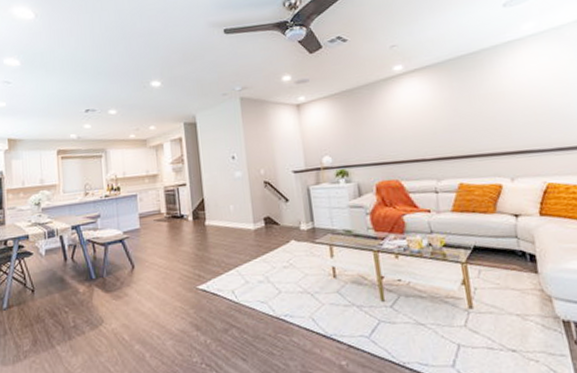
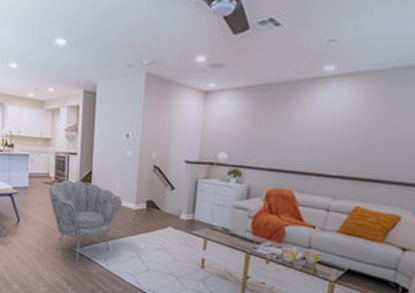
armchair: none [162,211,240,300] -> present [49,179,122,261]

